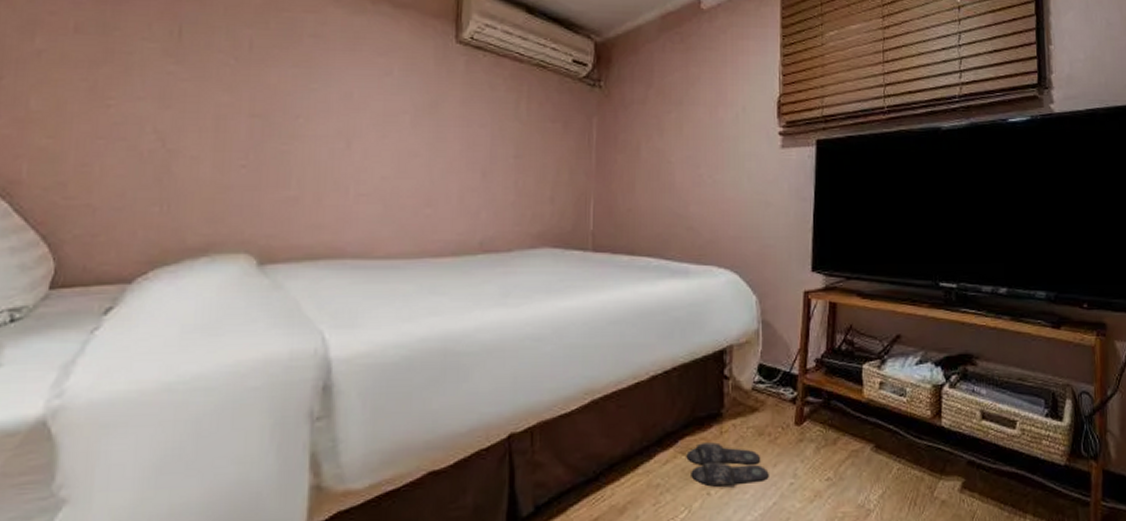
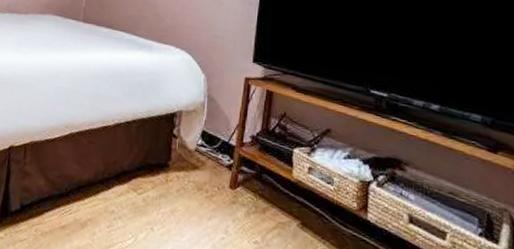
slippers: present [686,442,769,487] -> none [137,185,204,230]

